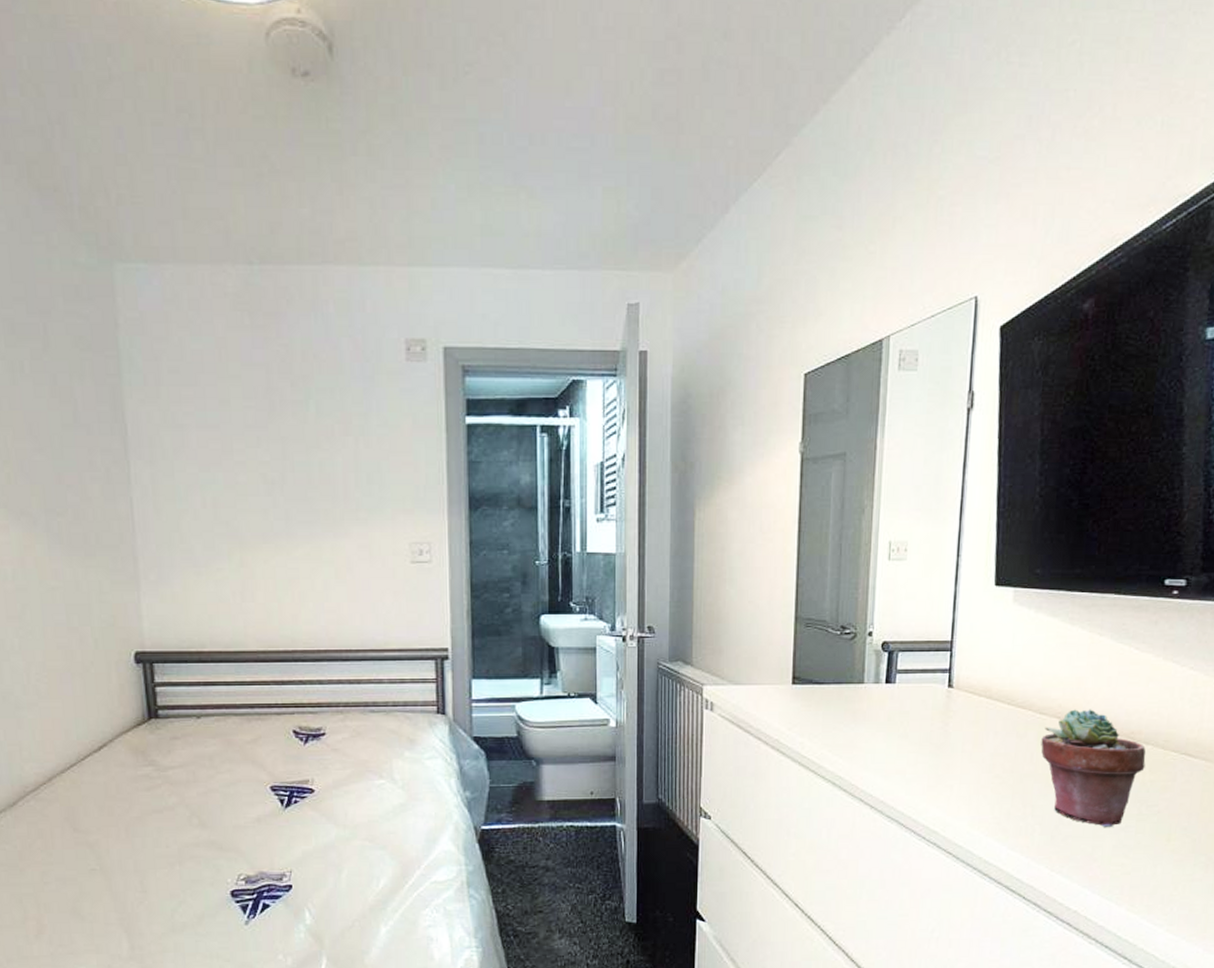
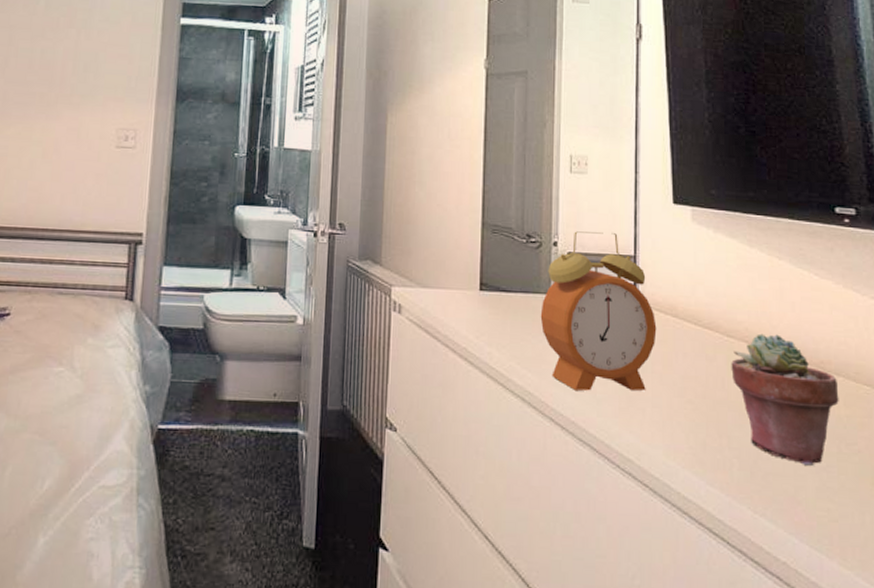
alarm clock: none [853,620,970,772] -> present [540,231,657,391]

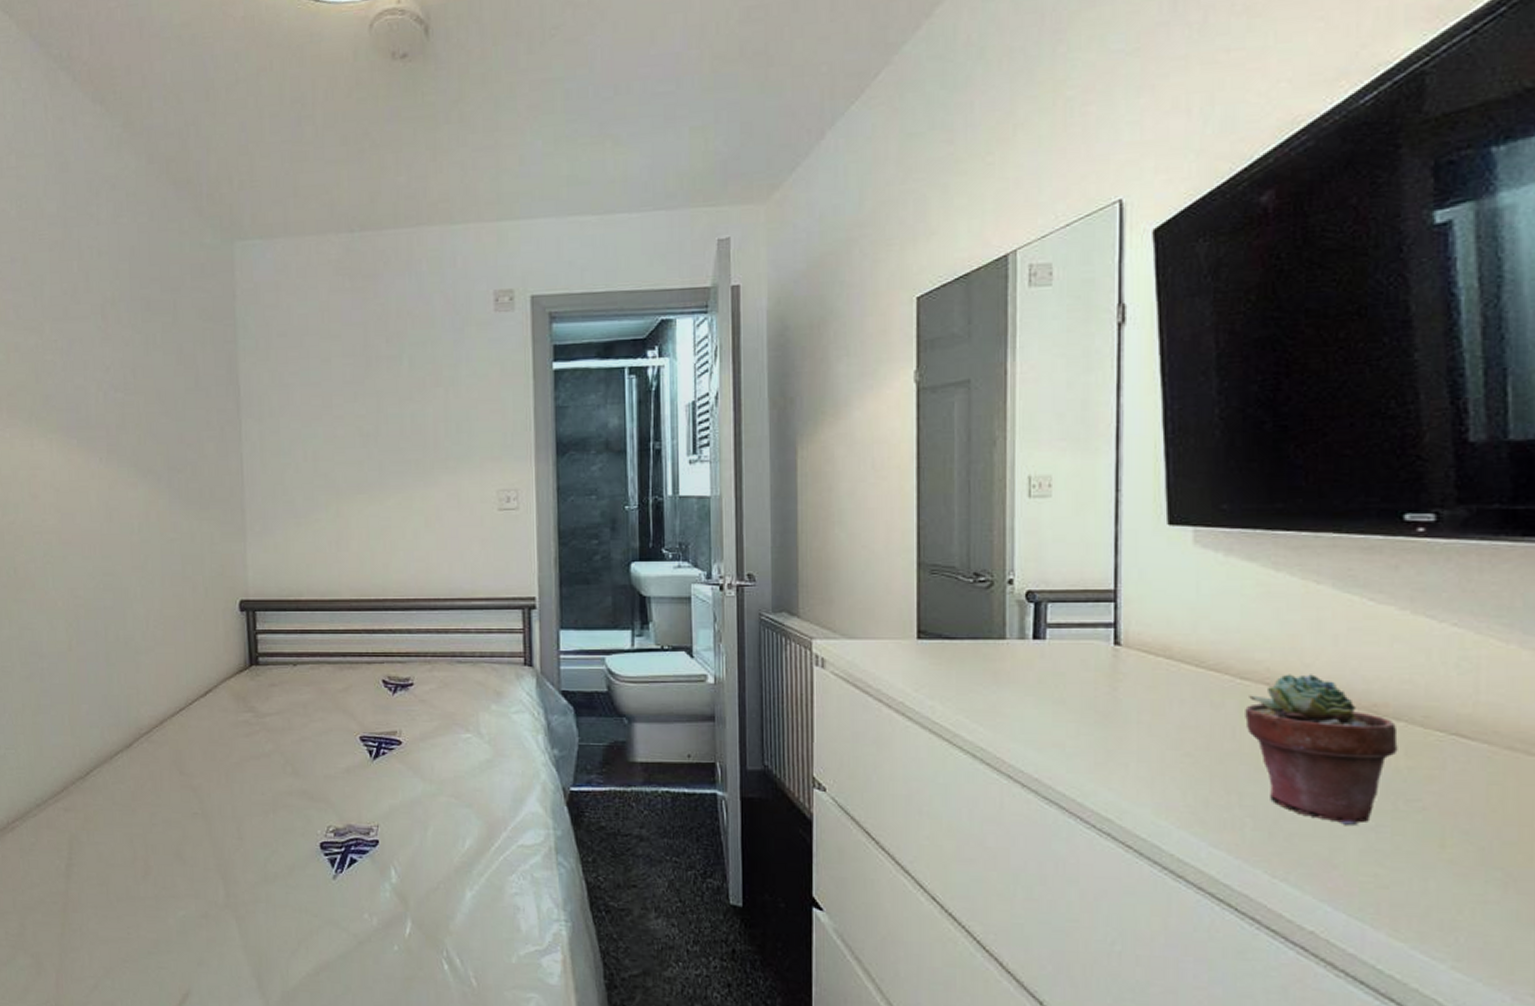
alarm clock: present [540,231,657,391] -> none [993,565,1144,745]

